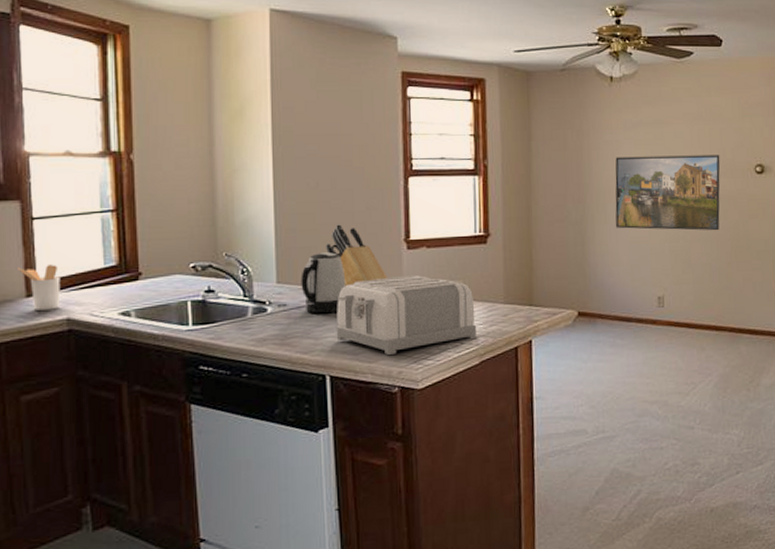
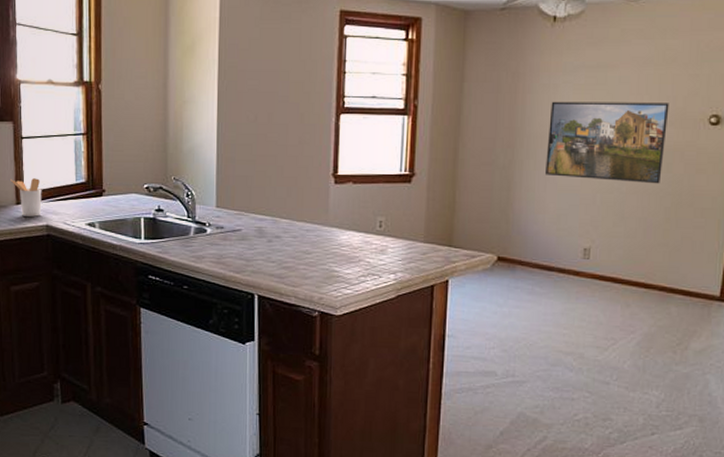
kettle: present [301,252,346,314] -> none [237,182,277,239]
knife block: present [325,224,388,287] -> none [260,156,315,215]
toaster: present [336,275,476,355] -> none [265,209,395,281]

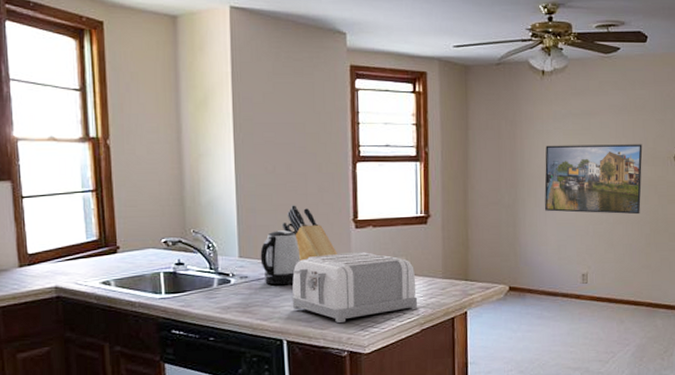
utensil holder: present [10,178,42,217] -> none [11,239,49,279]
kettle: none [237,182,277,239] -> present [260,230,301,286]
knife block: none [260,156,315,215] -> present [281,205,338,262]
toaster: none [265,209,395,281] -> present [292,252,417,323]

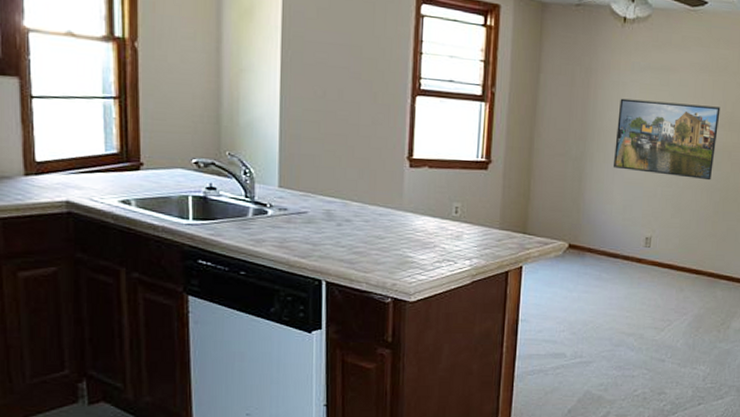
kettle: present [260,230,301,286] -> none [302,162,347,222]
knife block: present [281,205,338,262] -> none [328,135,389,198]
toaster: present [292,252,417,323] -> none [334,192,471,267]

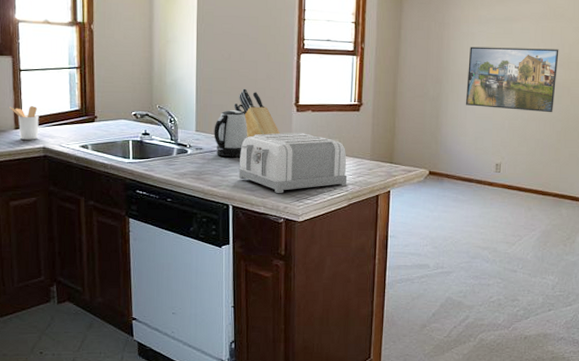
utensil holder: none [16,145,60,191] -> present [10,106,39,140]
kettle: none [302,162,347,222] -> present [214,110,248,158]
knife block: none [328,135,389,198] -> present [233,88,280,138]
toaster: none [334,192,471,267] -> present [238,132,347,193]

